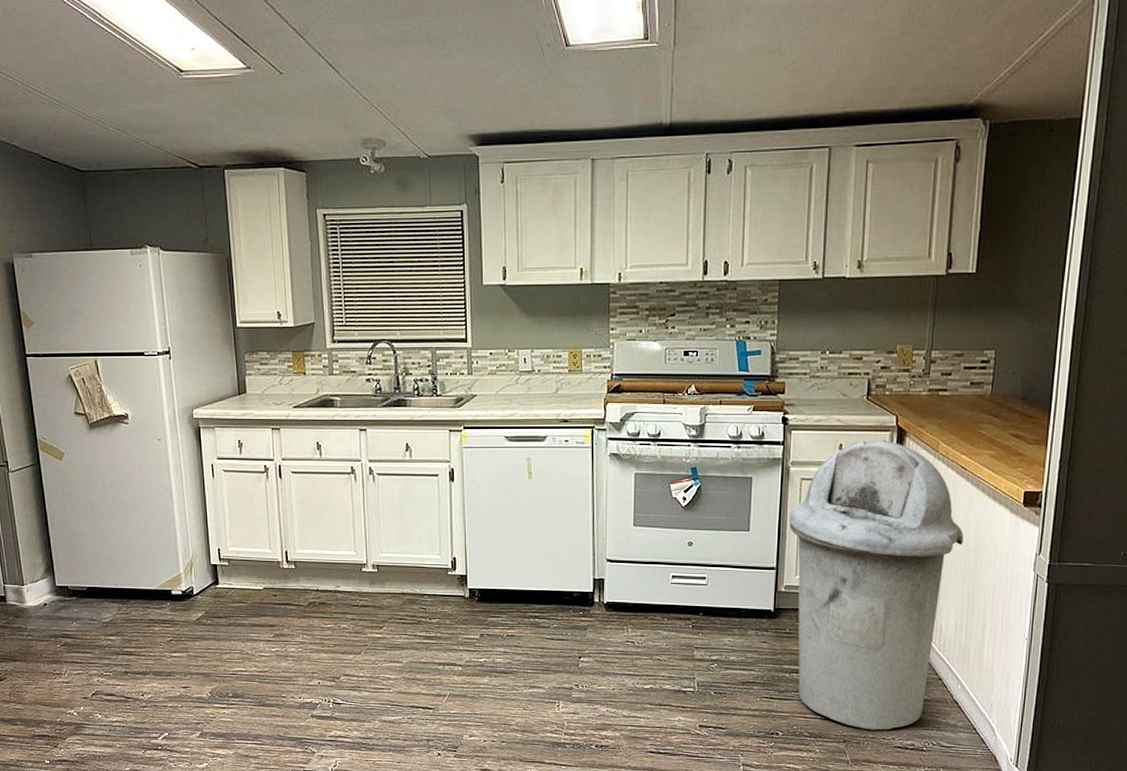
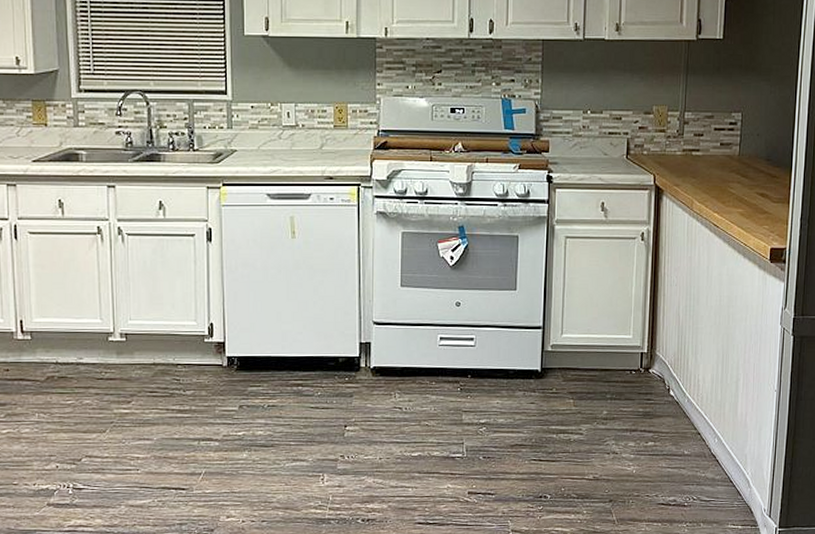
trash can: present [788,440,964,731] -> none [554,199,717,489]

